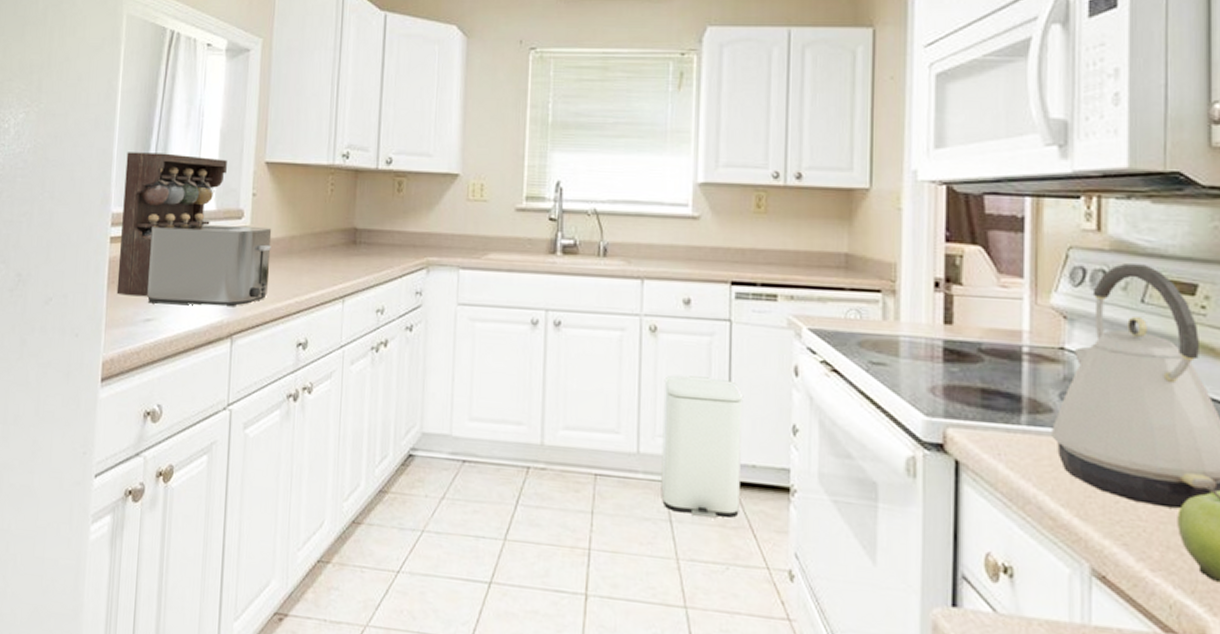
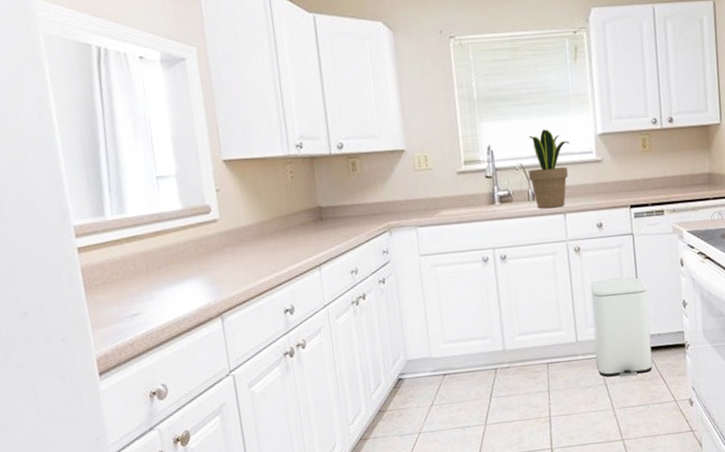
spice rack: present [116,152,227,296] -> none [76,162,186,297]
toaster: present [146,224,272,307] -> none [119,217,248,300]
potted plant: none [603,169,660,270] -> present [528,129,570,209]

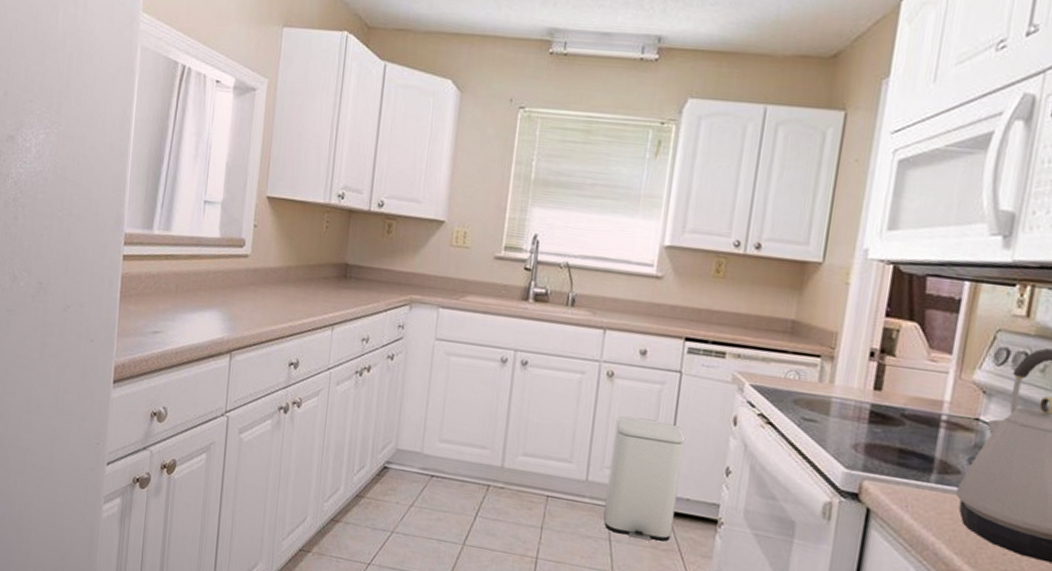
potted plant: present [528,129,570,209] -> none [573,227,629,321]

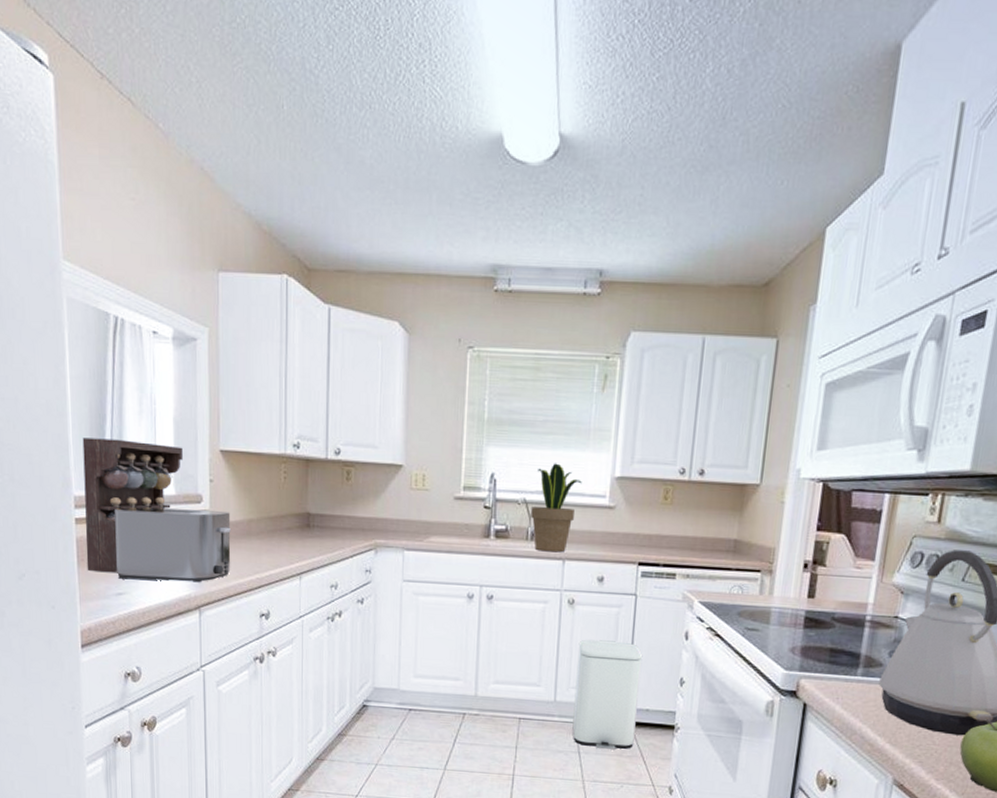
spice rack: none [128,177,232,310] -> present [82,437,183,572]
toaster: none [155,247,271,327] -> present [114,507,231,583]
potted plant: none [573,227,629,321] -> present [531,463,582,553]

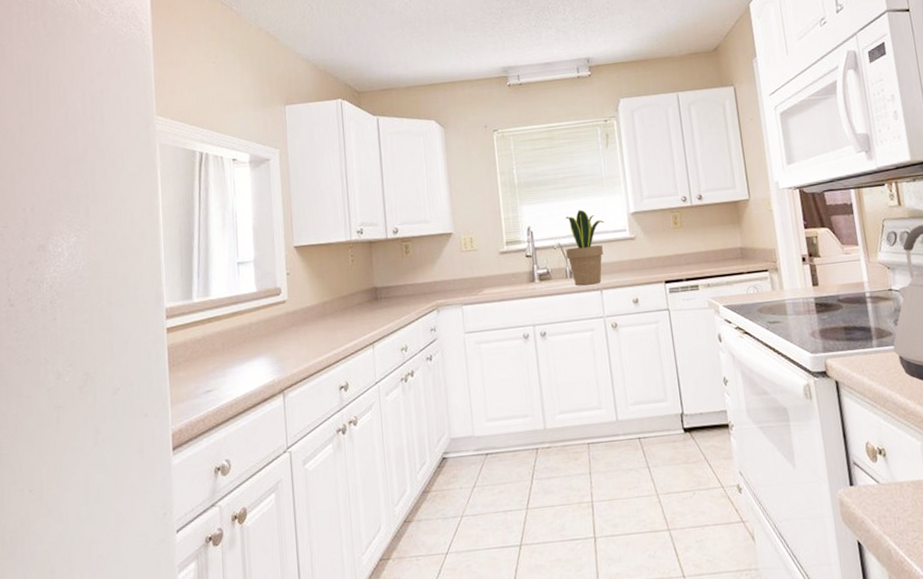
spice rack: present [82,437,183,572] -> none [173,249,262,374]
toaster: present [114,507,231,583] -> none [202,298,309,377]
pedal bin: present [572,639,643,751] -> none [628,353,696,460]

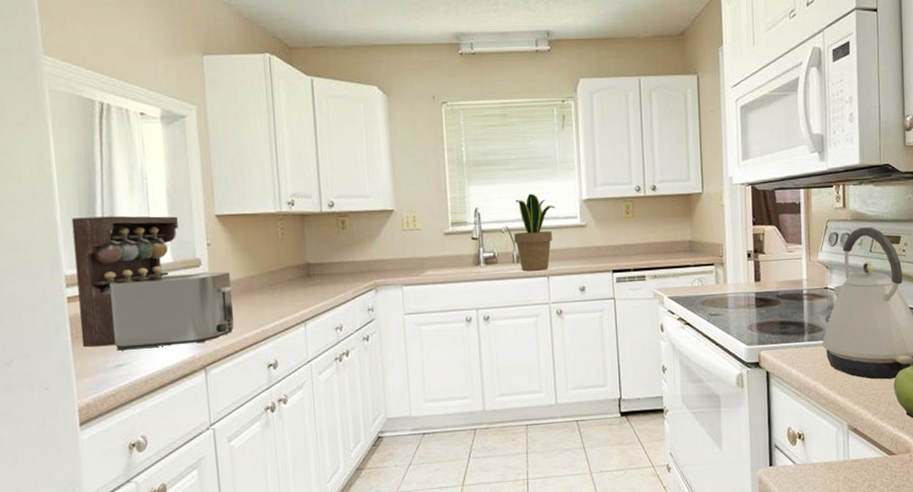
spice rack: none [173,249,262,374] -> present [71,215,178,347]
toaster: none [202,298,309,377] -> present [109,271,234,351]

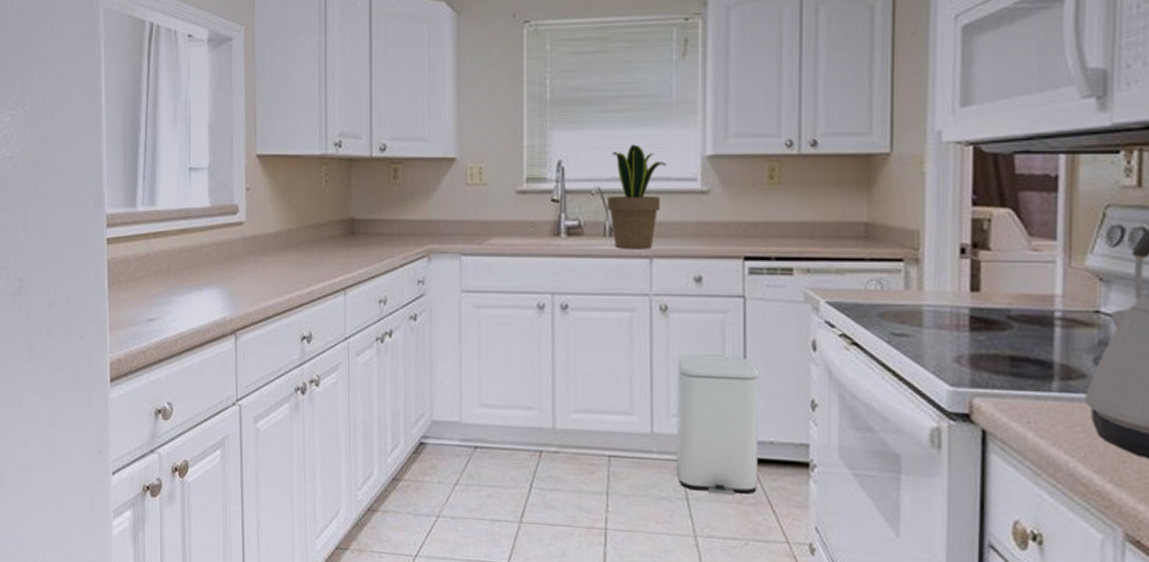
spice rack: present [71,215,178,347] -> none [116,150,218,295]
toaster: present [109,271,234,351] -> none [146,221,269,304]
pedal bin: none [571,341,631,442] -> present [676,354,760,496]

